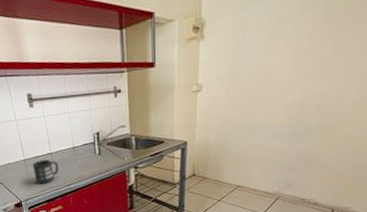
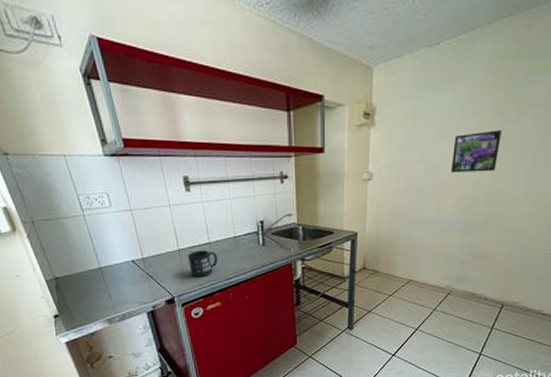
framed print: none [280,37,336,82] -> present [450,130,503,173]

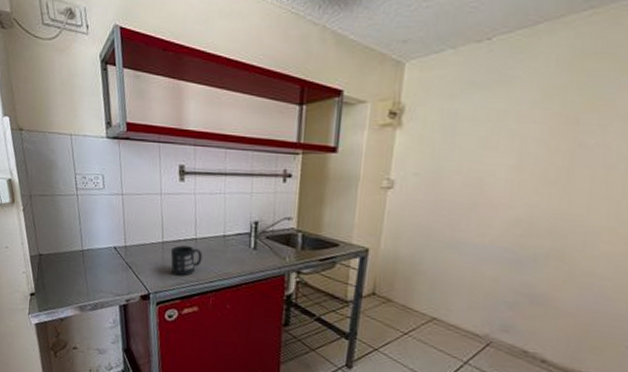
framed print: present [450,130,503,173] -> none [498,142,576,194]

